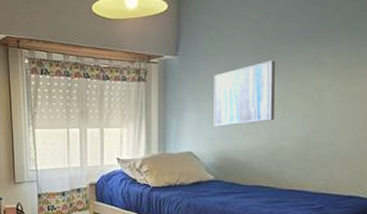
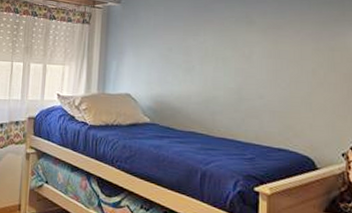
wall art: present [214,60,276,127] -> none [151,15,210,72]

